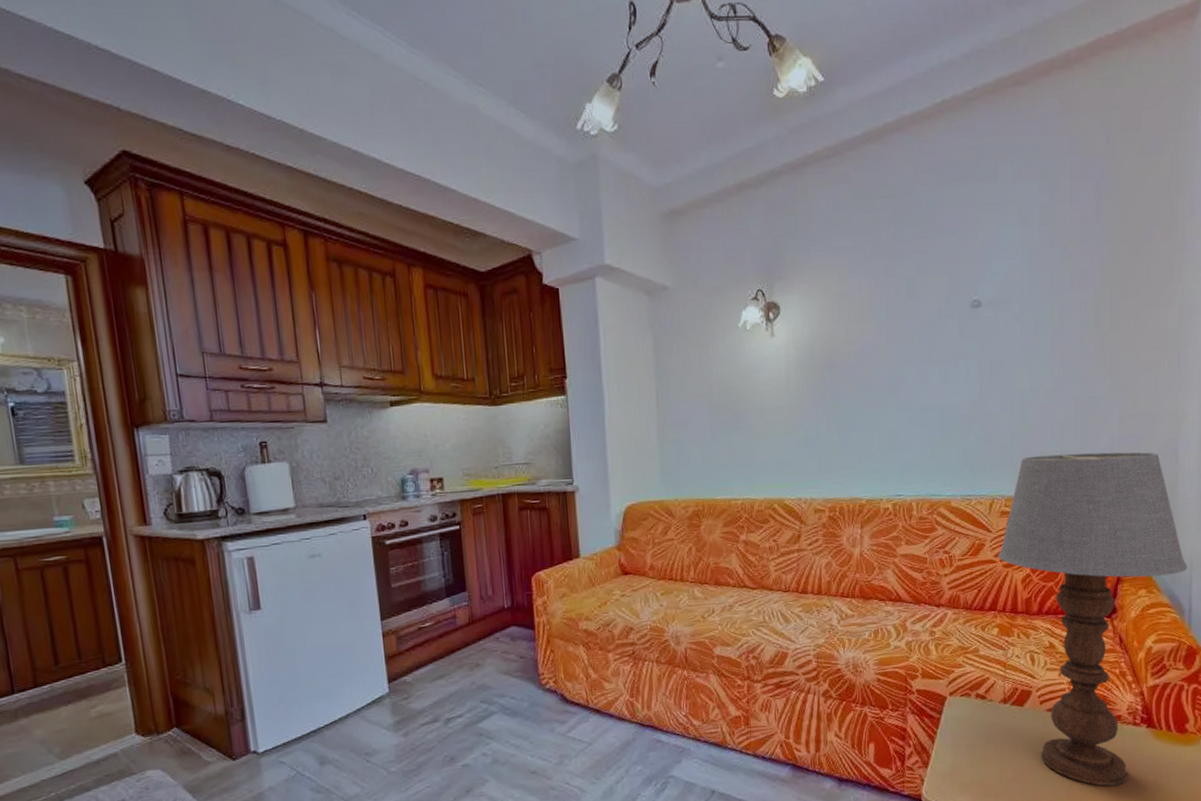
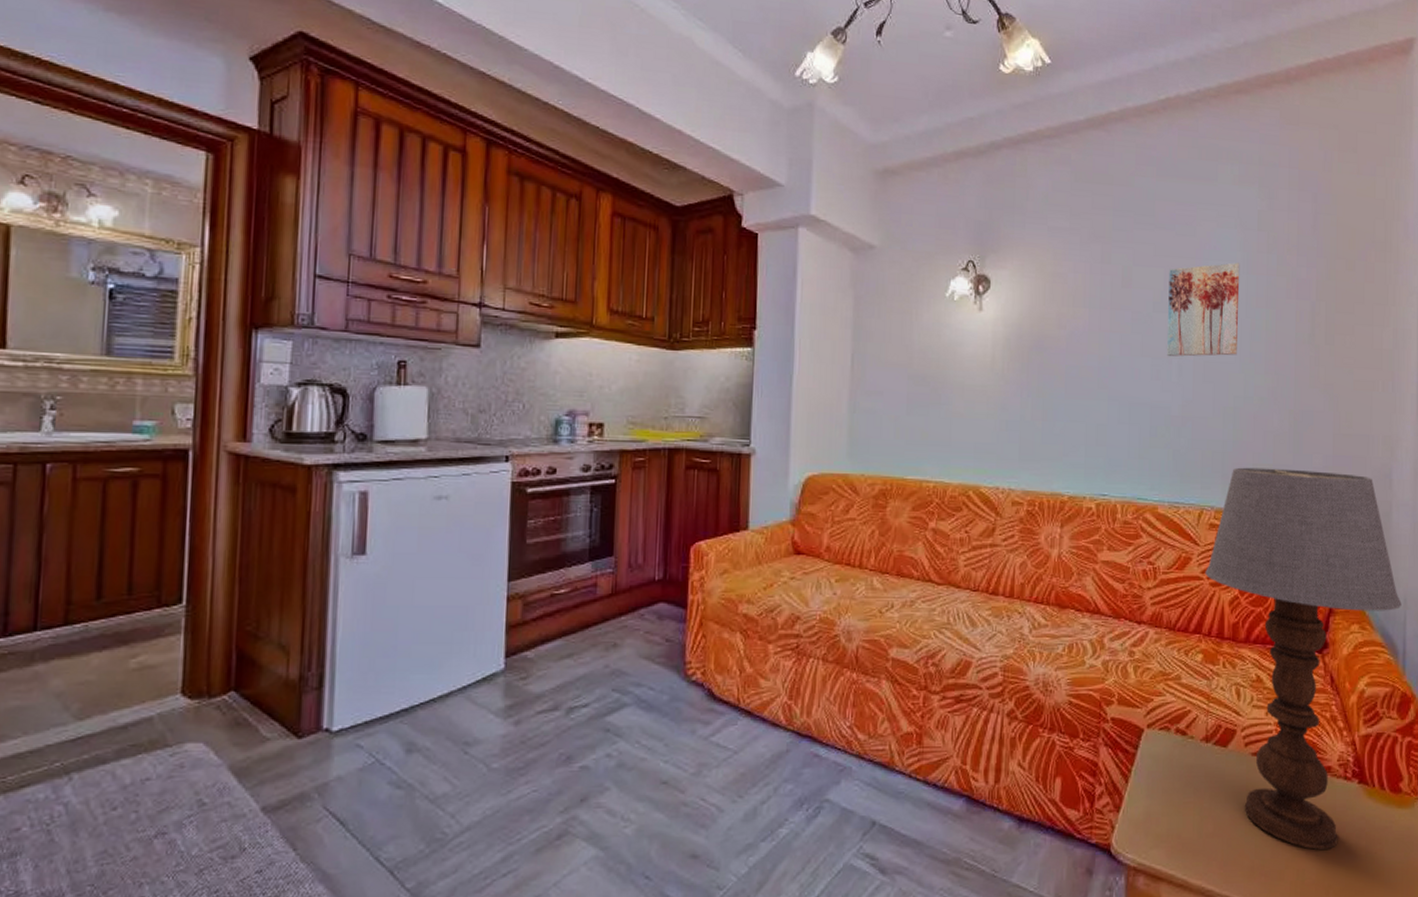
wall art: none [952,260,1023,359] -> present [1166,262,1240,357]

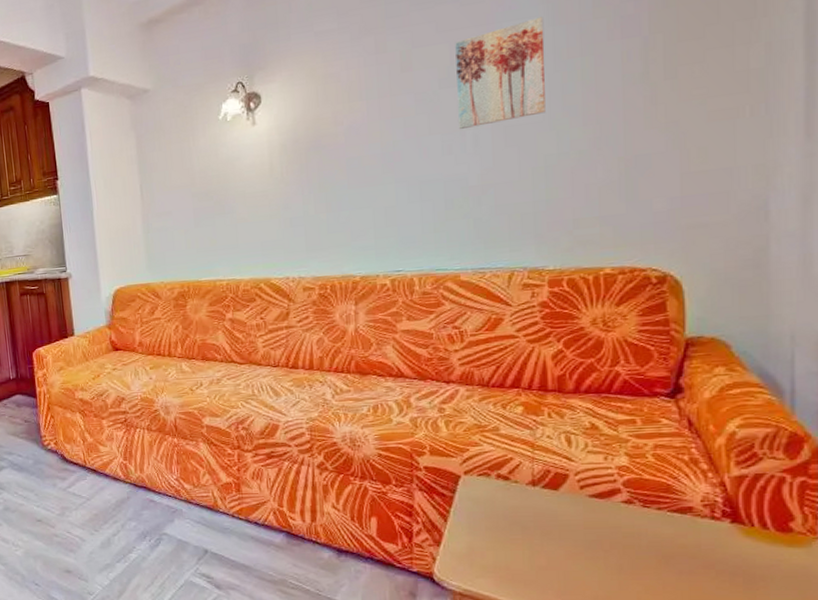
table lamp: present [1205,467,1402,850] -> none [520,212,787,584]

